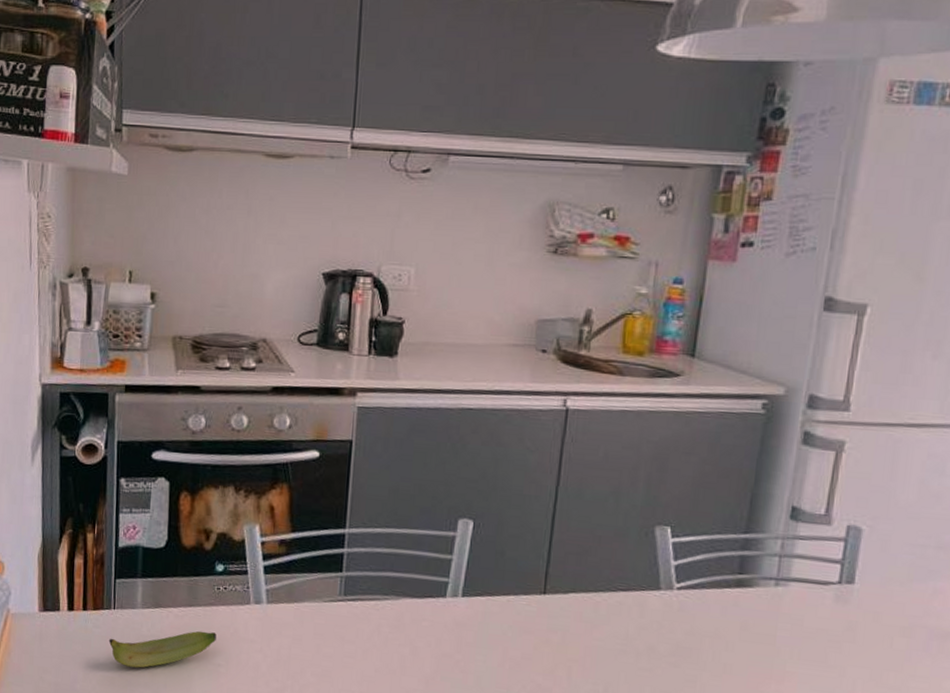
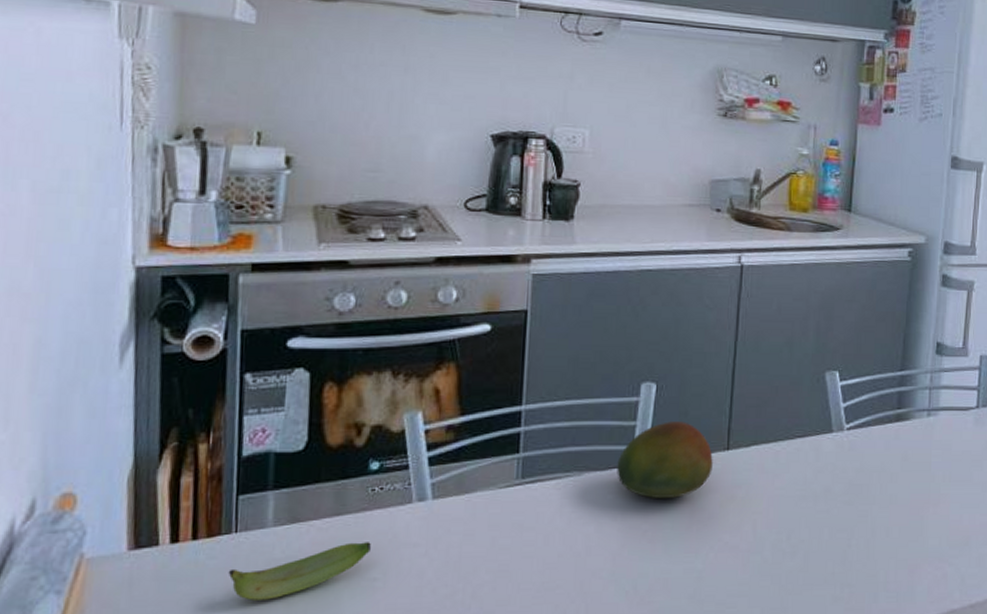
fruit: none [432,559,529,634] -> present [617,422,713,499]

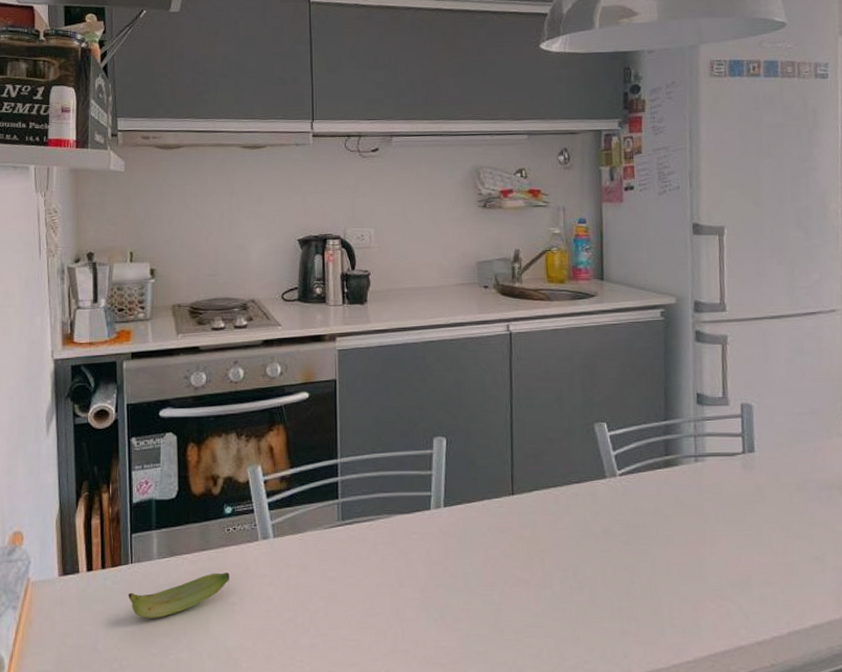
fruit: present [617,422,713,499] -> none [419,470,501,539]

